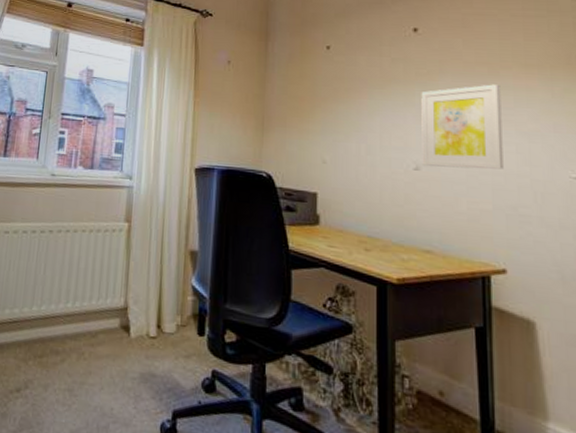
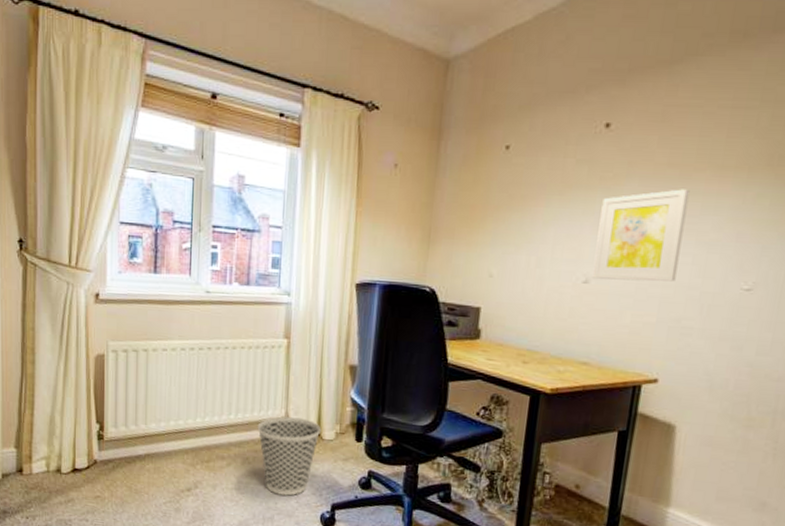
wastebasket: none [95,305,162,400] -> present [257,416,322,496]

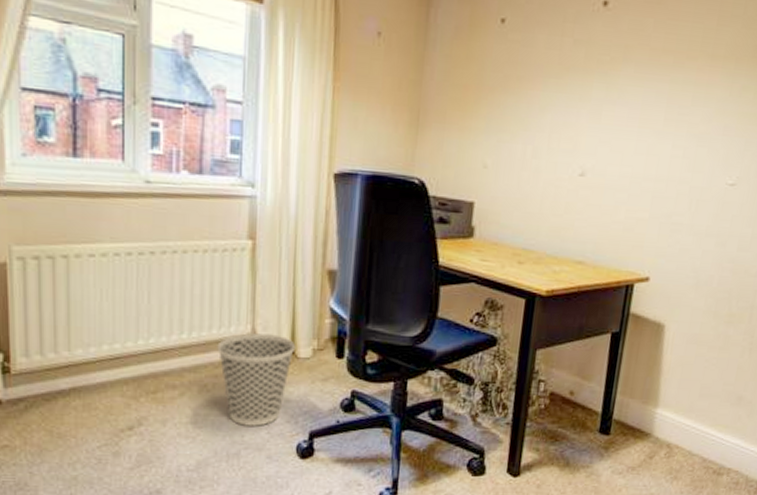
wall art: present [592,189,690,282] -> none [588,77,683,176]

